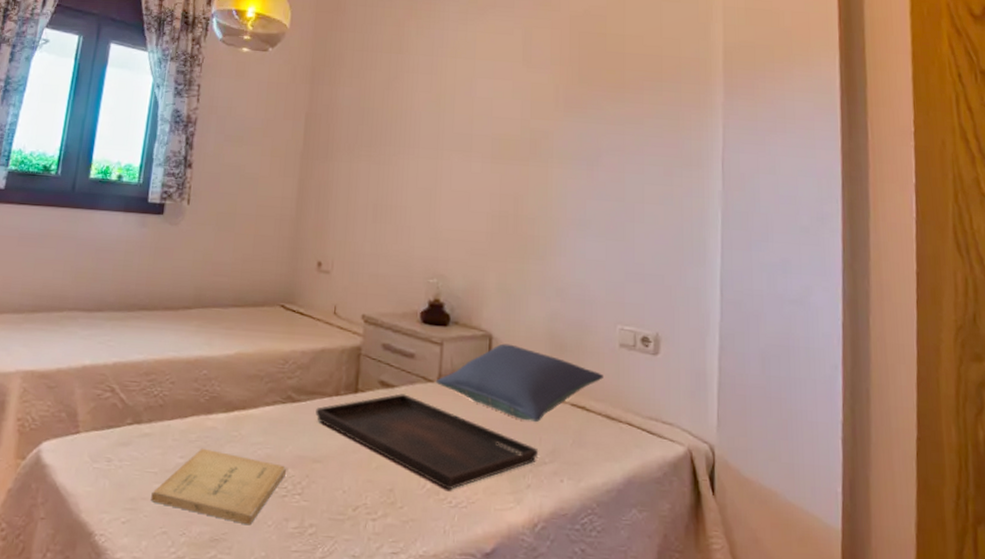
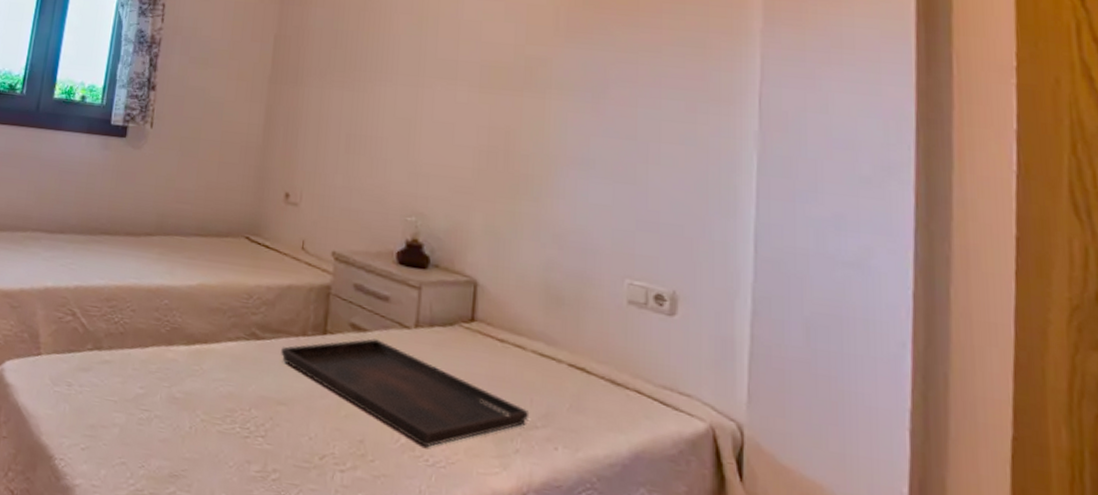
book: present [151,448,287,526] -> none [110,379,250,465]
pillow: present [435,343,603,423] -> none [412,291,608,382]

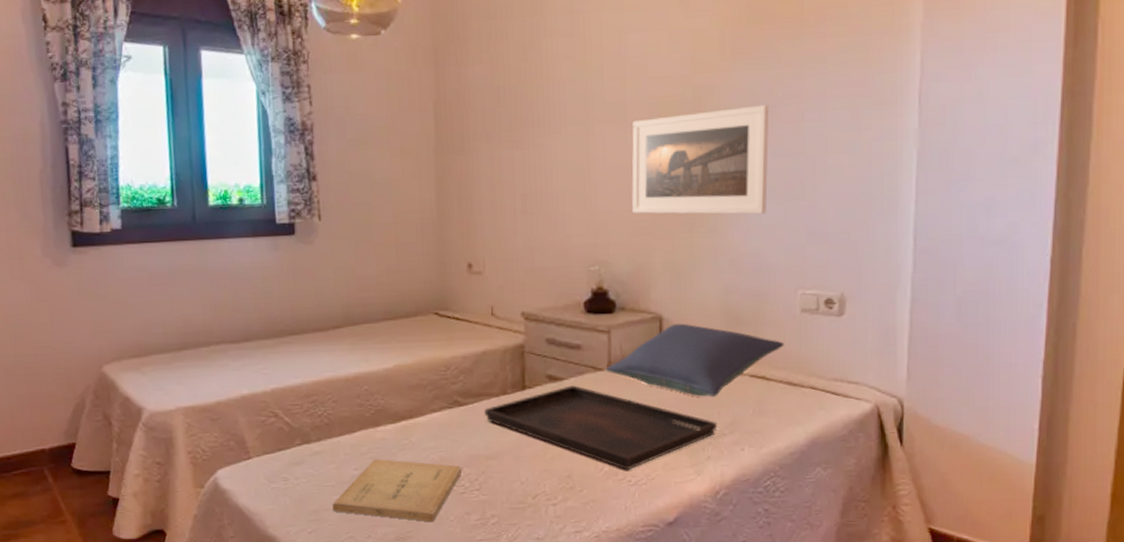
book: none [110,379,250,465] -> present [332,458,463,523]
pillow: none [412,291,608,382] -> present [605,323,784,398]
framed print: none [455,80,602,193] -> present [632,105,770,215]

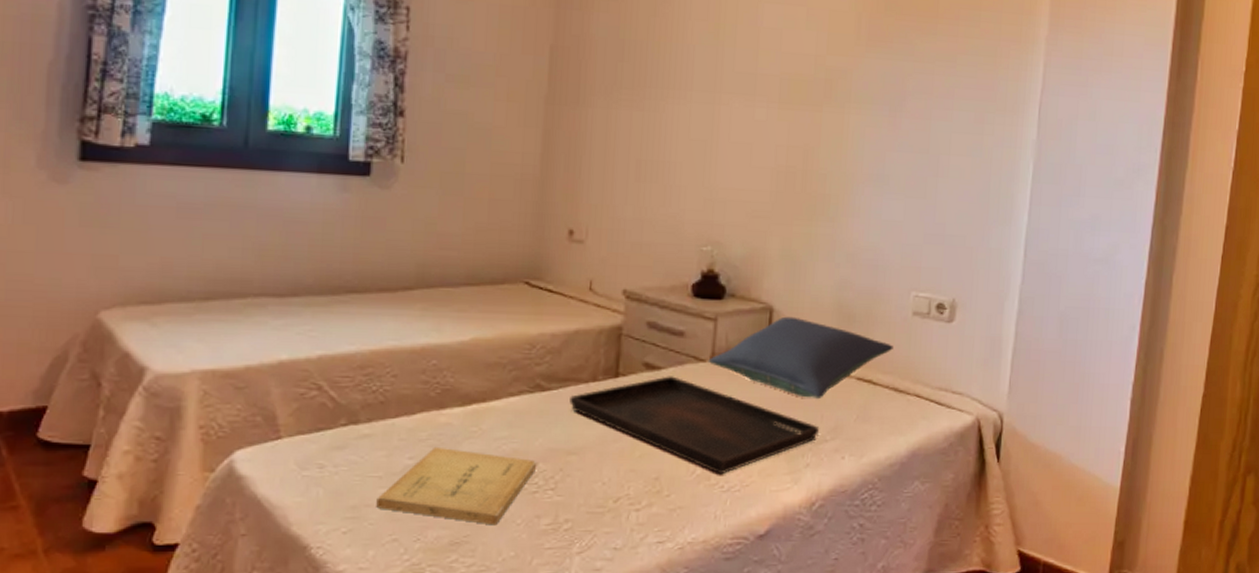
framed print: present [632,105,770,215] -> none [753,95,899,210]

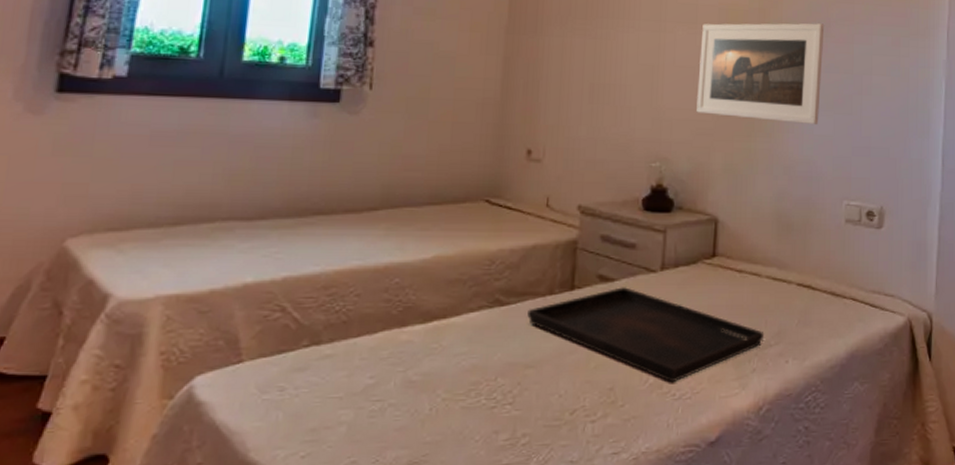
book: present [376,446,538,526] -> none [335,364,496,443]
pillow: present [708,316,893,400] -> none [658,227,829,306]
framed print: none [753,95,899,210] -> present [696,23,825,125]

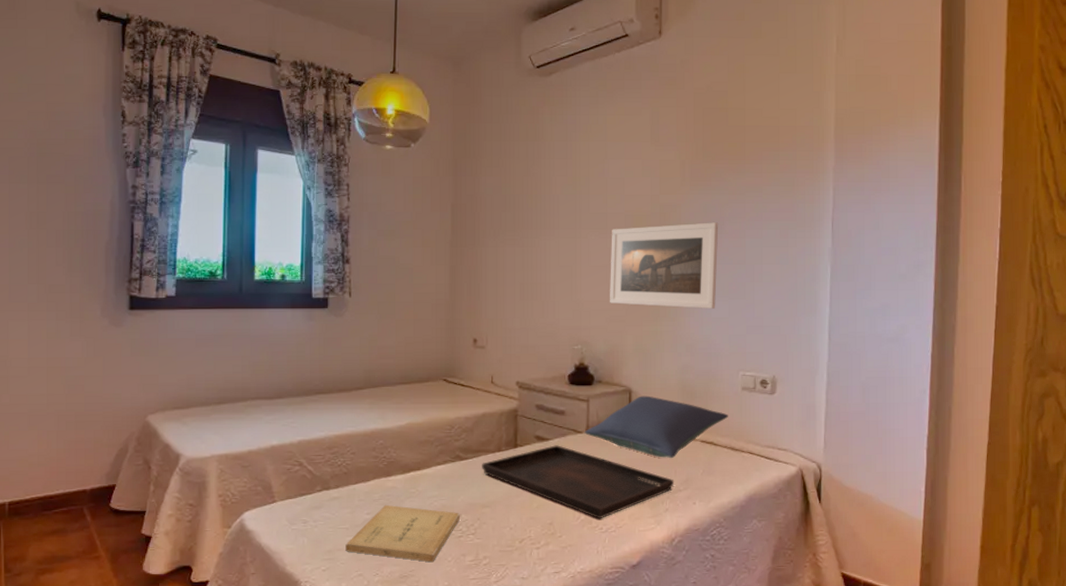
book: none [335,364,496,443] -> present [345,504,461,563]
pillow: none [658,227,829,306] -> present [584,395,728,459]

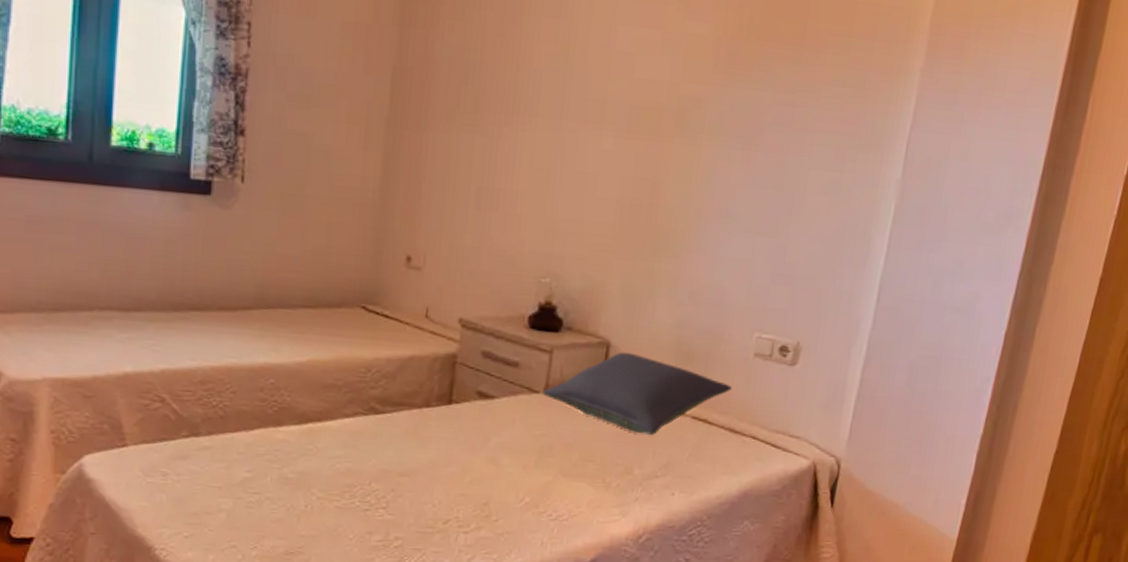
book: present [345,504,461,563] -> none [216,461,370,539]
serving tray: present [482,445,675,519] -> none [403,405,651,504]
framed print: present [610,222,719,310] -> none [595,124,756,247]

